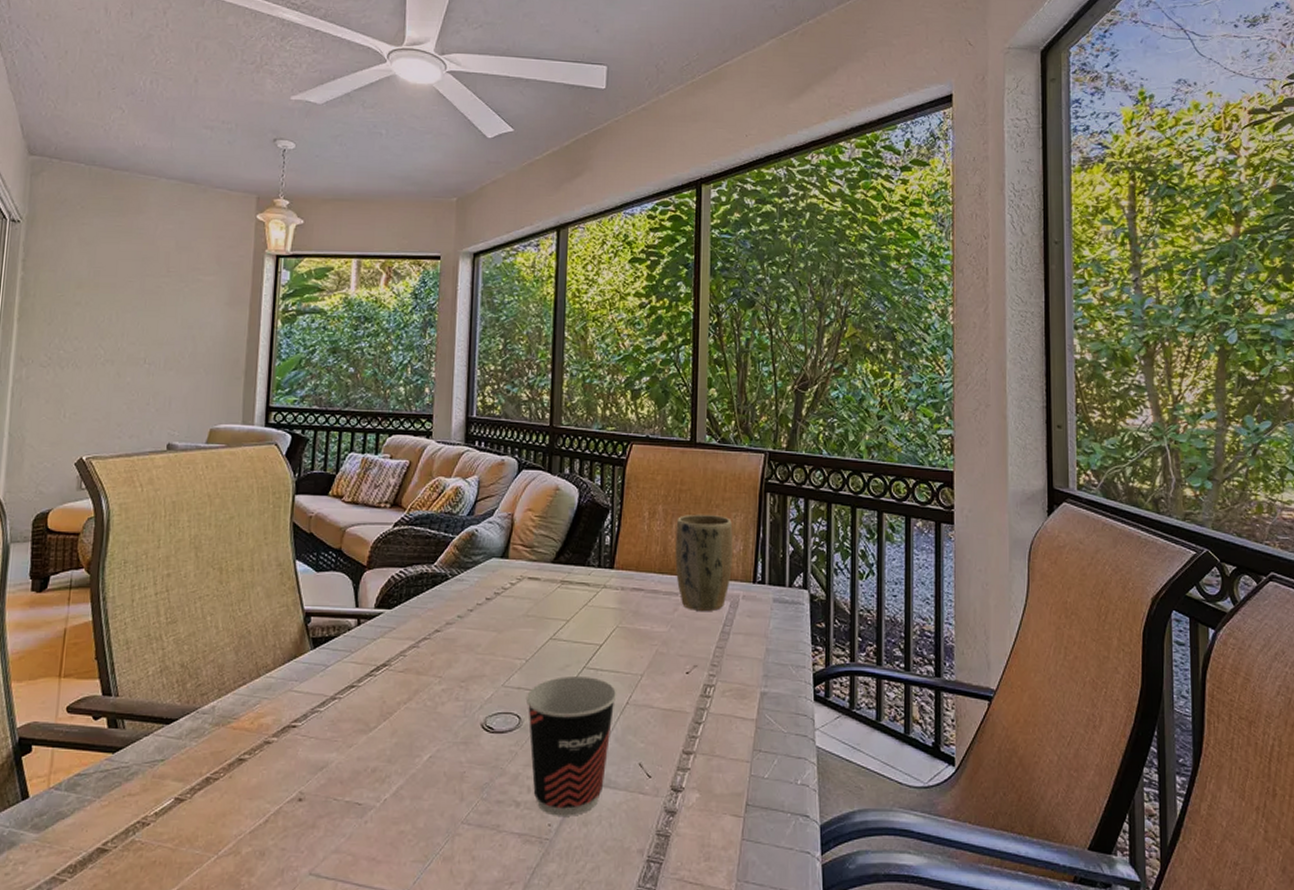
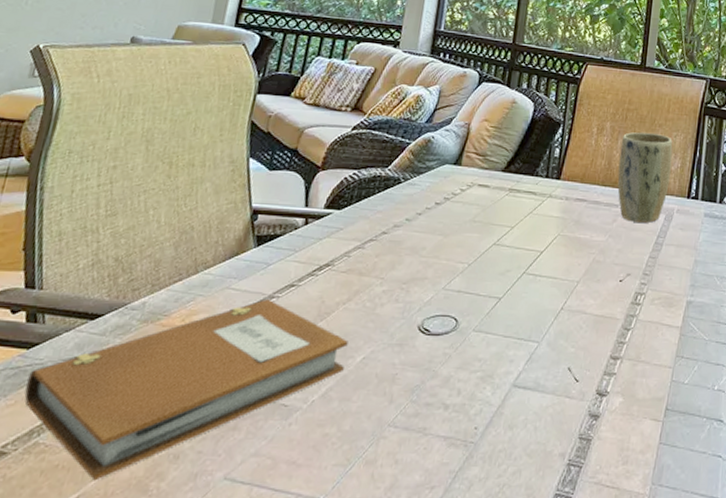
notebook: none [116,700,413,876] -> present [24,298,348,481]
cup: present [525,676,617,816] -> none [463,281,554,420]

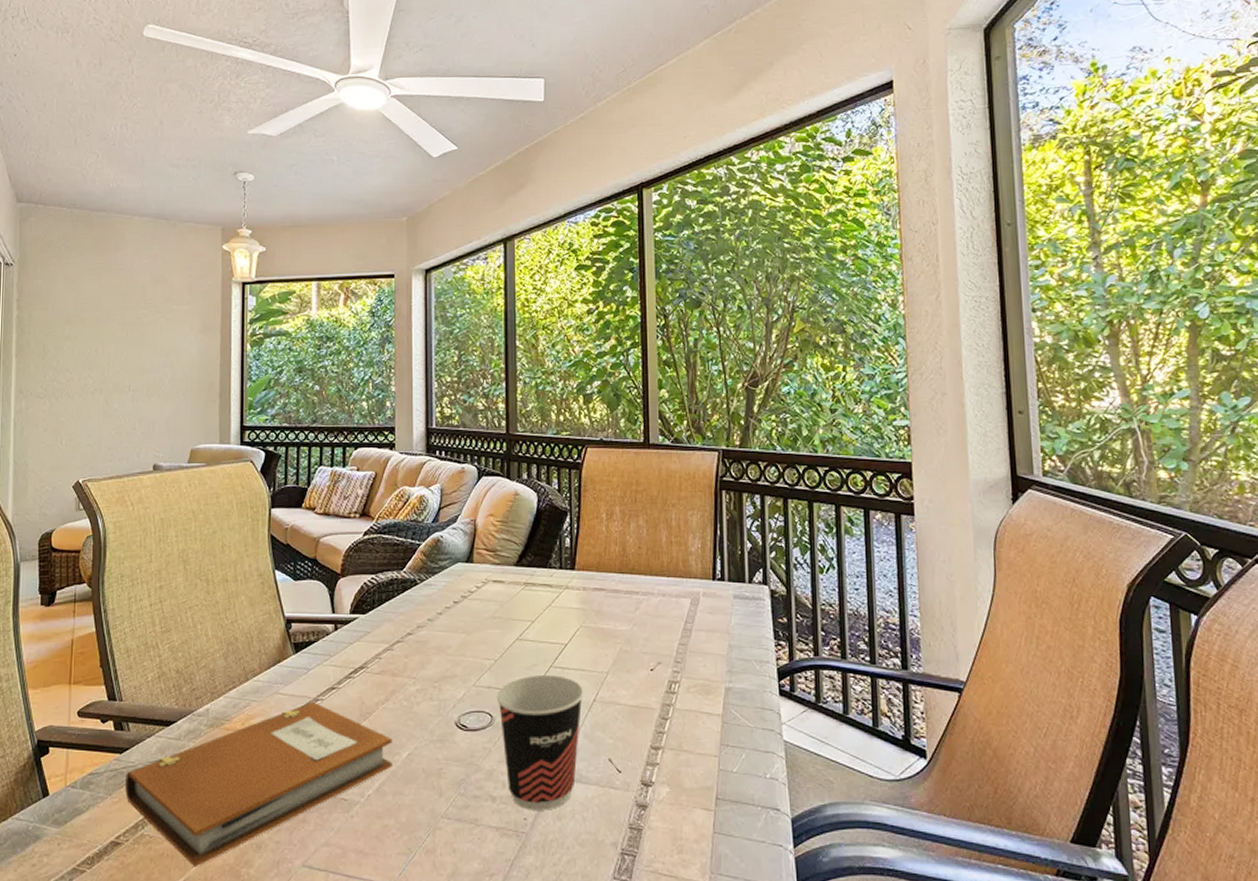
cup: none [463,281,554,420] -> present [496,675,584,810]
plant pot: present [617,132,673,223] -> none [633,513,691,608]

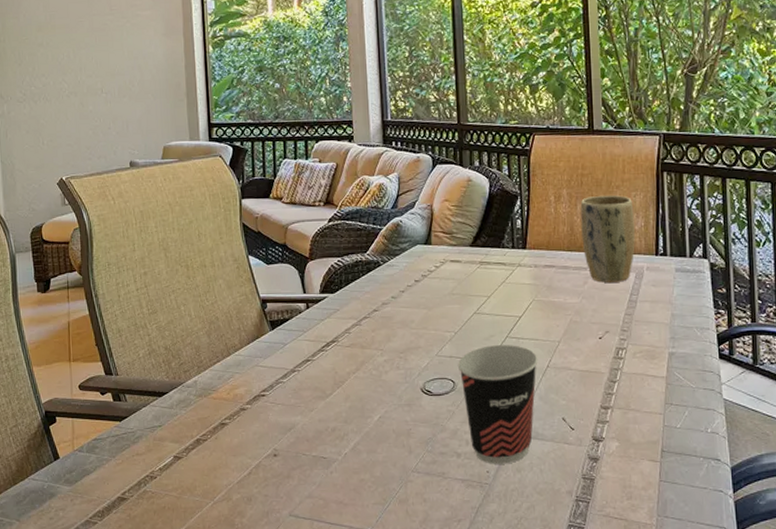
notebook: present [125,701,392,867] -> none [126,372,365,518]
plant pot: none [633,513,691,608] -> present [580,195,635,283]

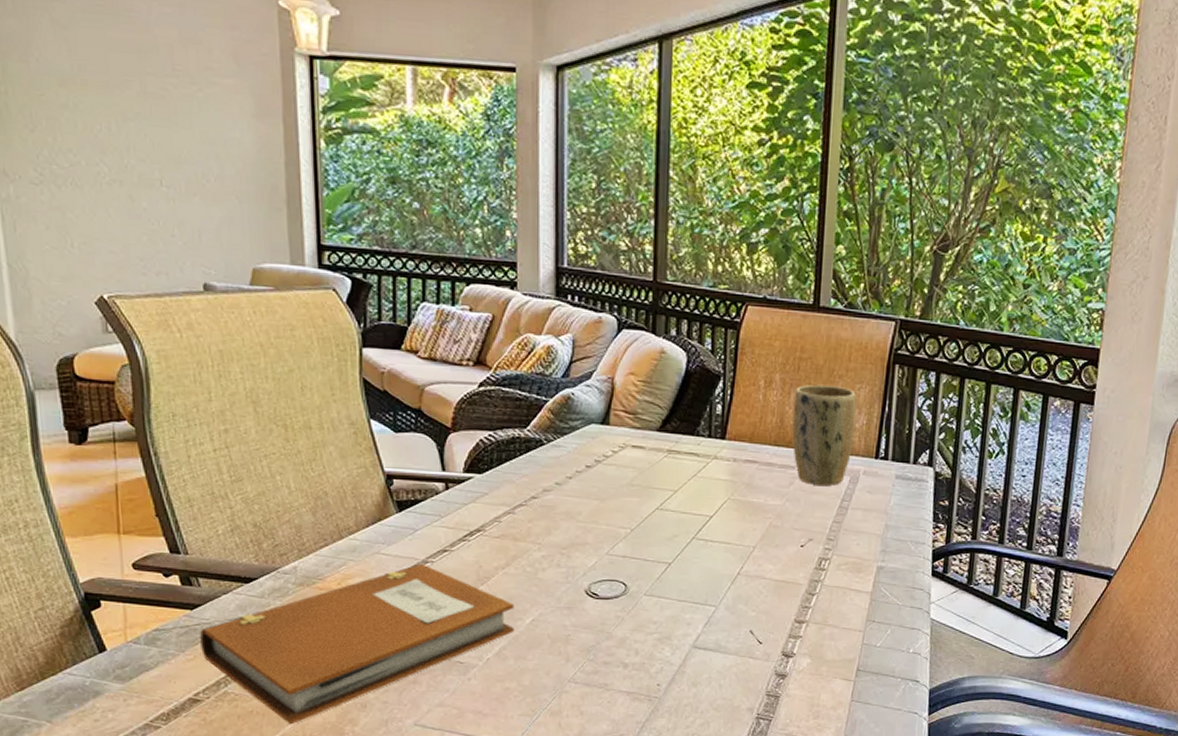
notebook: none [126,372,365,518] -> present [200,563,514,725]
cup: present [457,345,538,464] -> none [631,546,728,677]

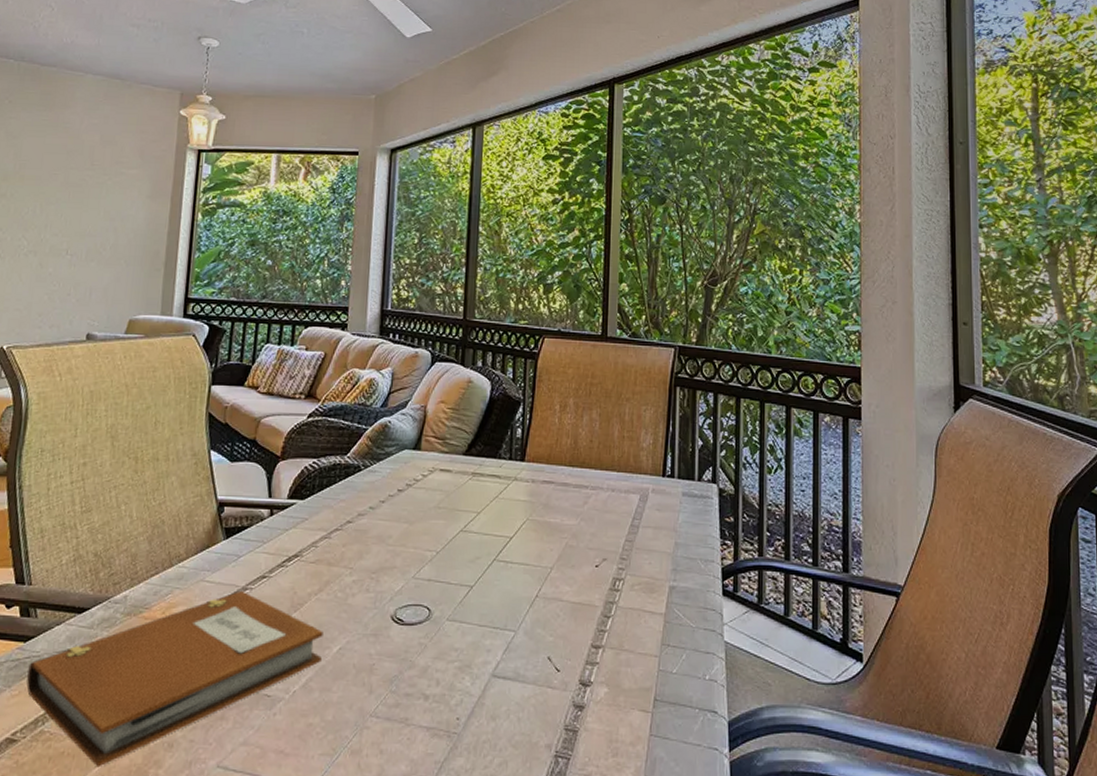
plant pot: present [792,384,857,486] -> none [585,407,643,504]

